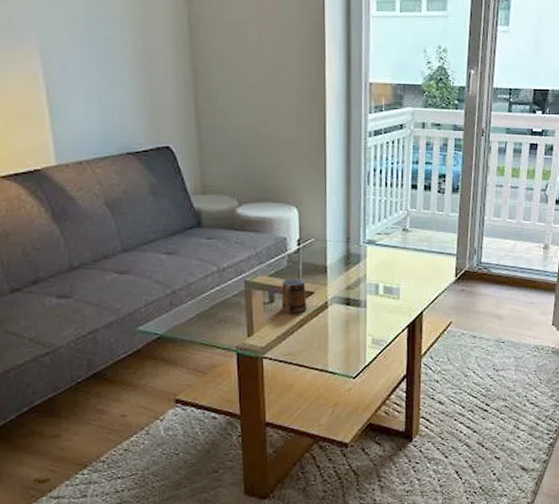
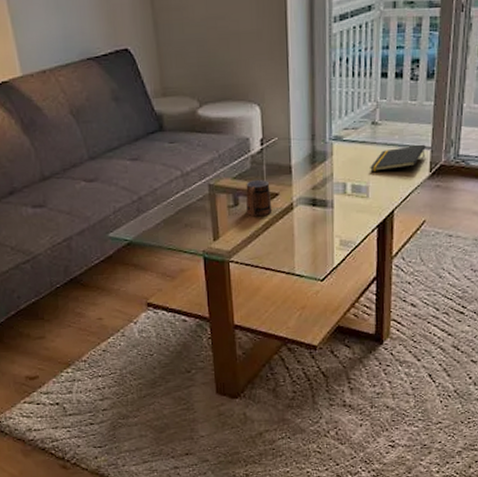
notepad: none [401,251,452,274] -> present [370,144,426,172]

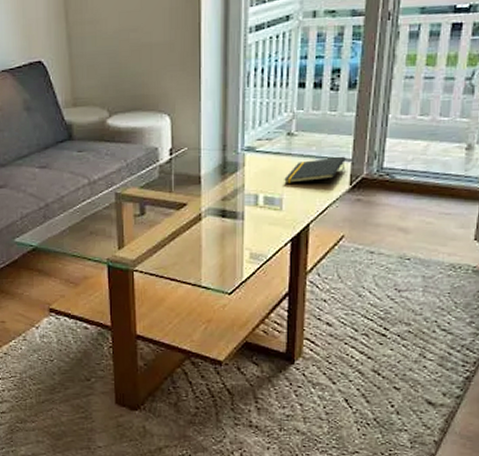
mug: present [246,179,273,217] -> none [152,188,180,227]

